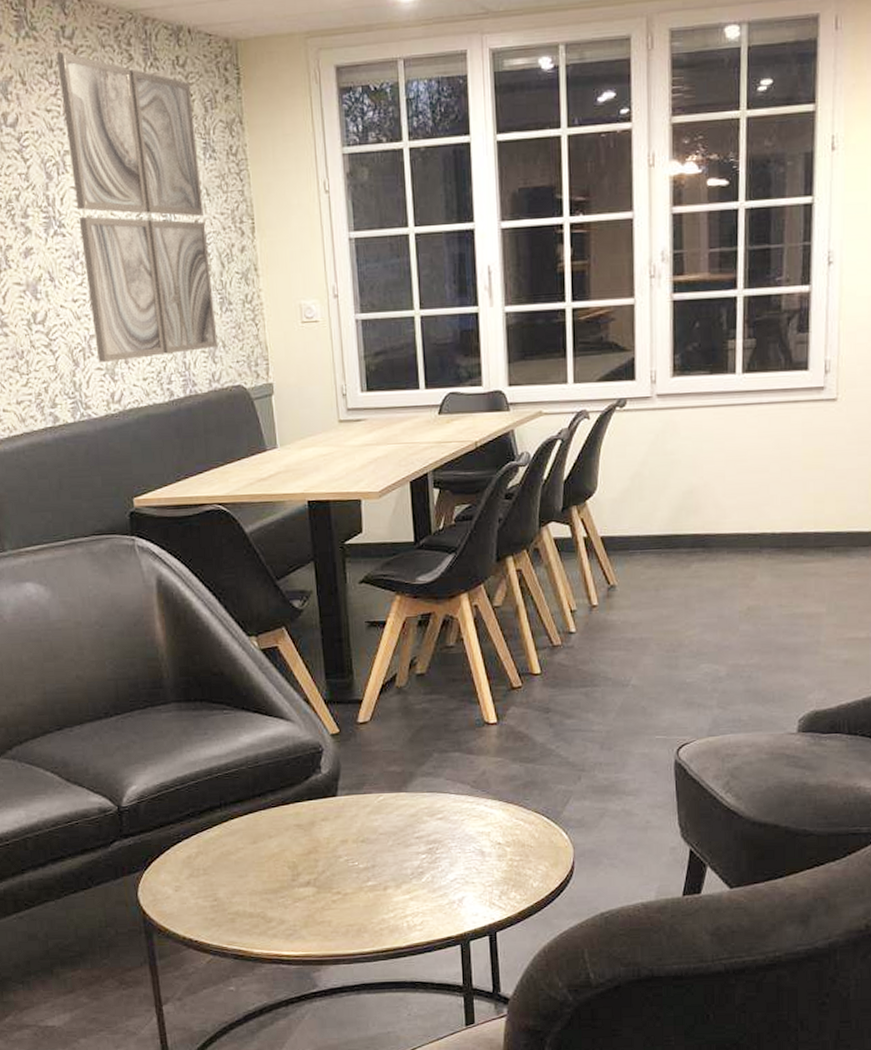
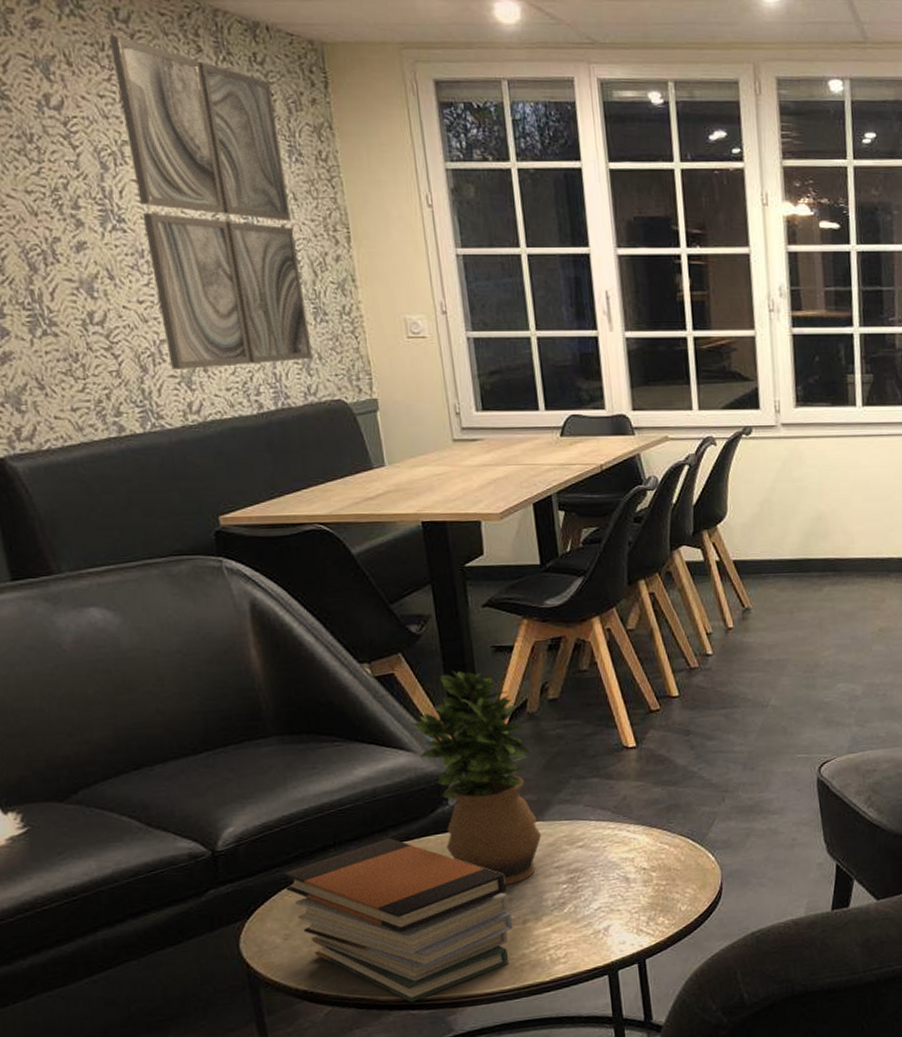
book stack: none [176,801,375,957] -> present [282,837,513,1003]
potted plant: none [292,645,405,852] -> present [412,671,542,885]

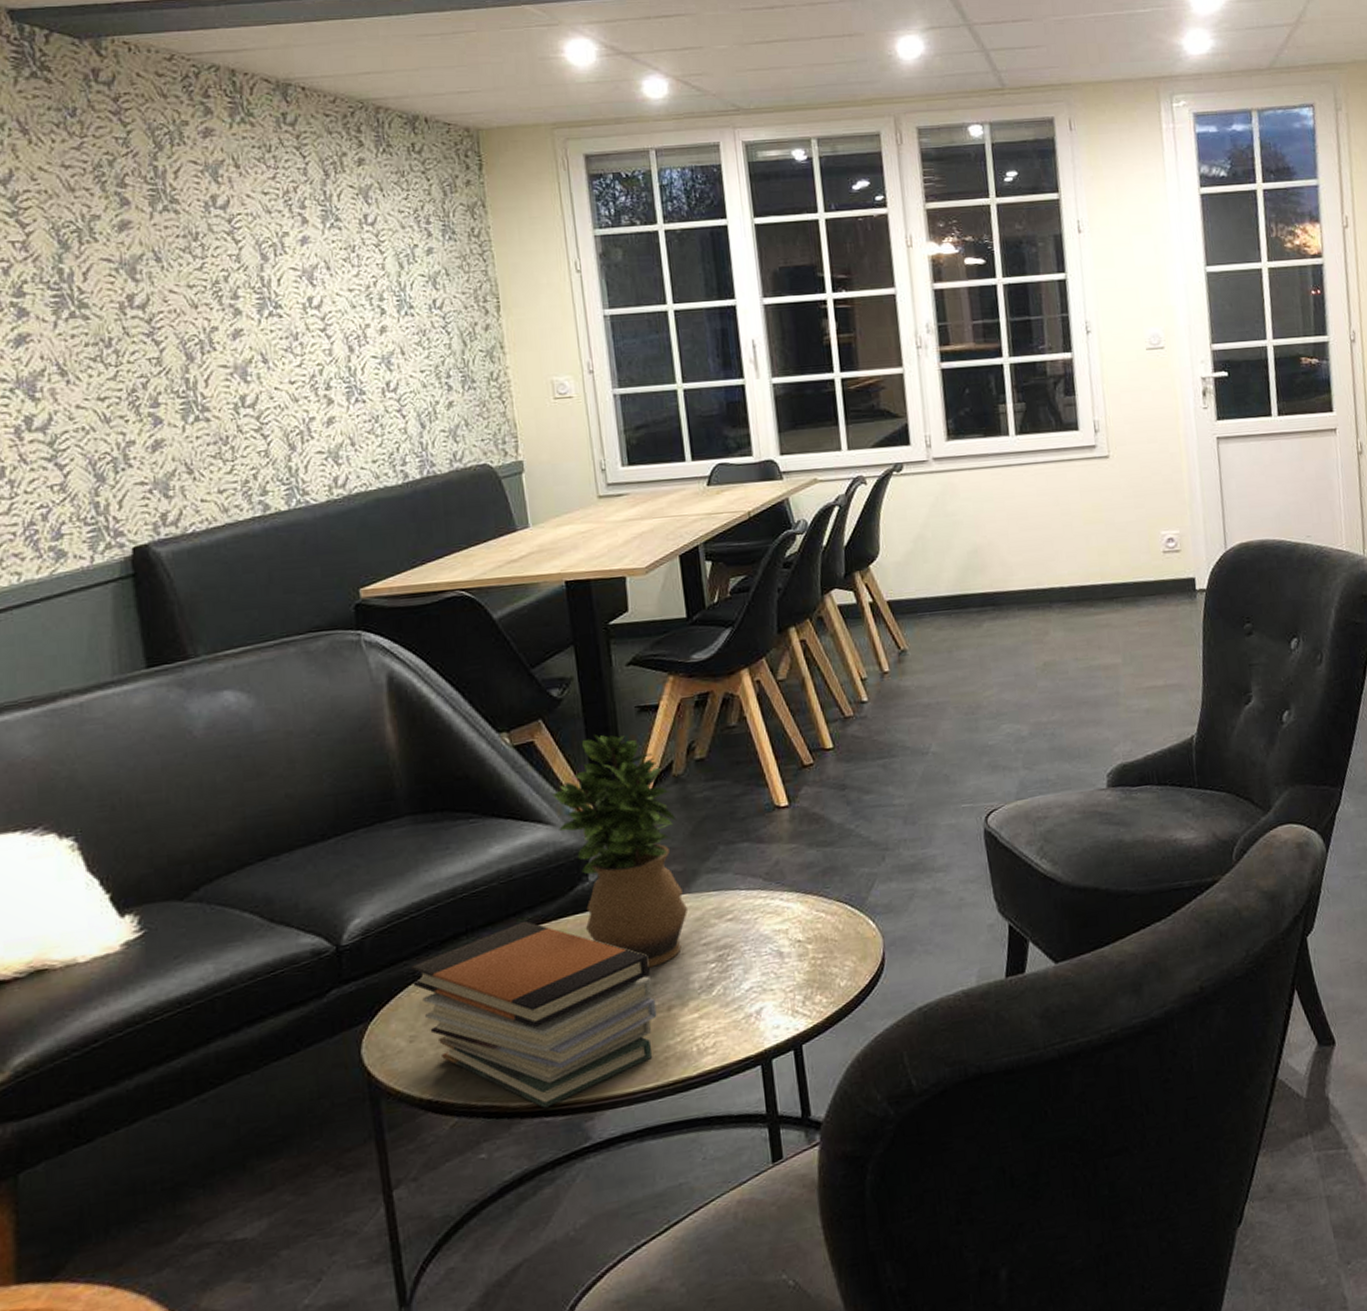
wall art: present [109,35,313,369] -> none [276,138,460,446]

